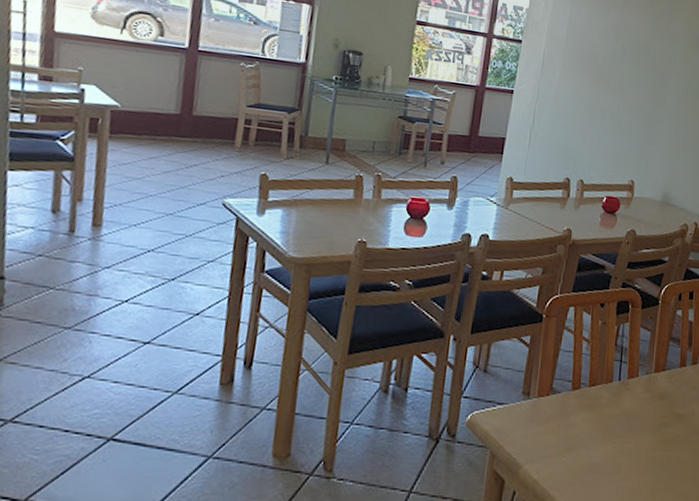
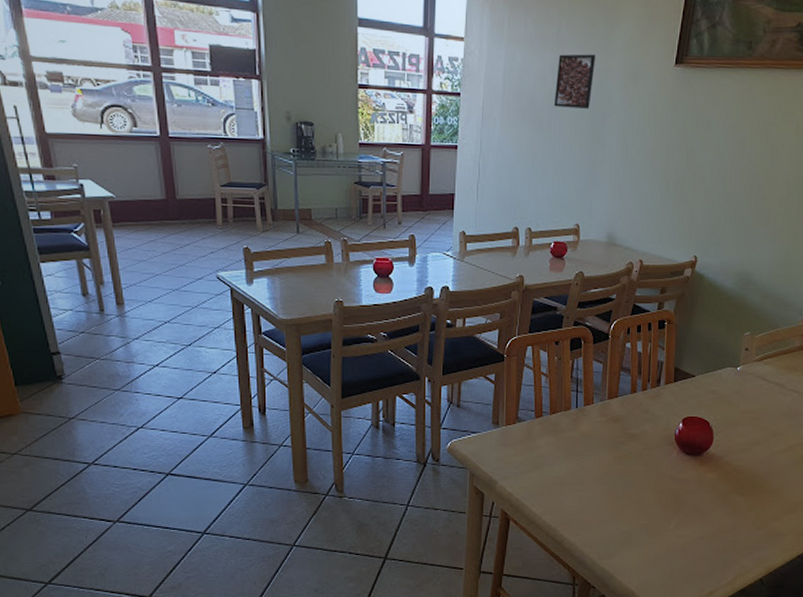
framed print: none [616,15,660,69] -> present [554,54,595,109]

